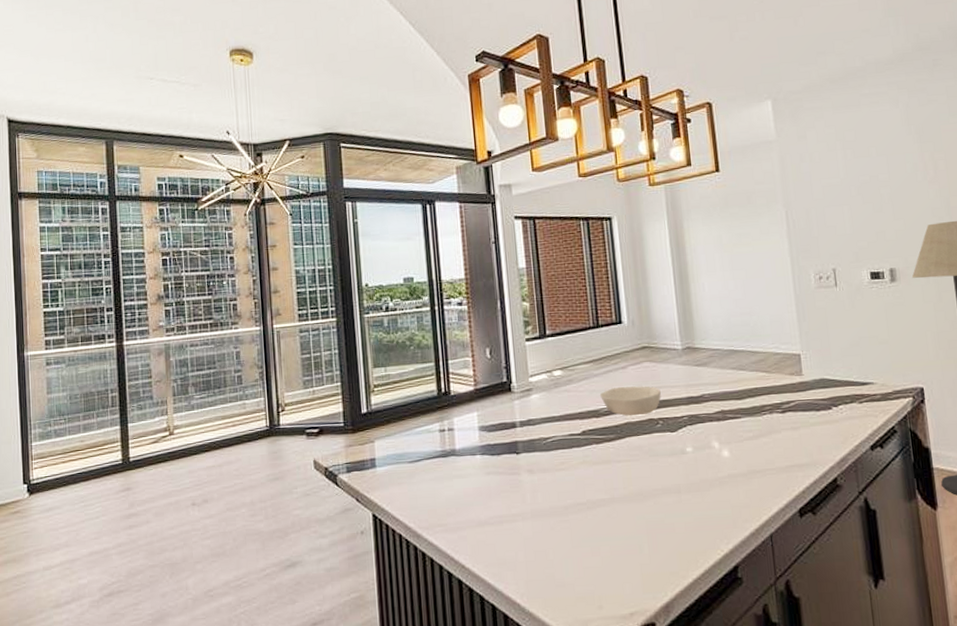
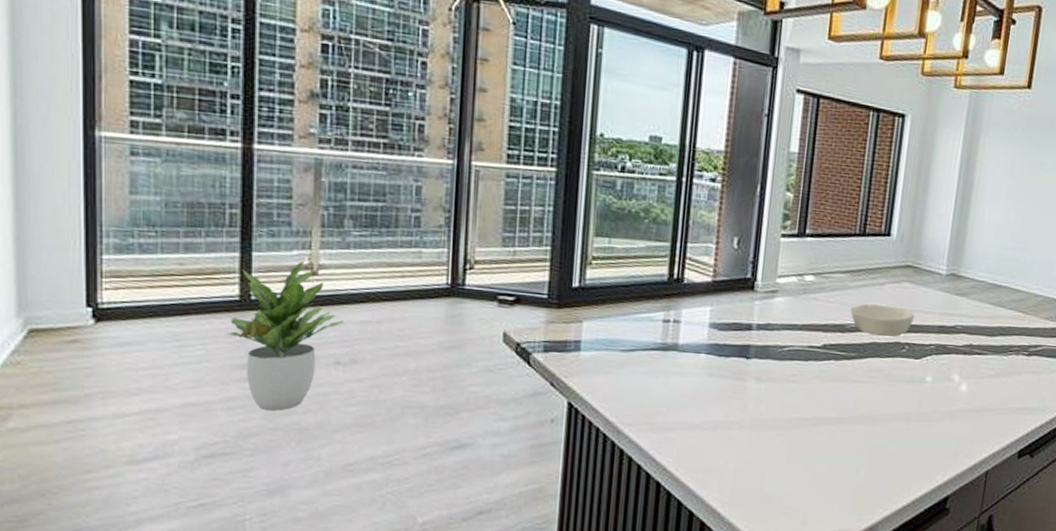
potted plant: none [115,424,196,551] -> present [227,260,345,411]

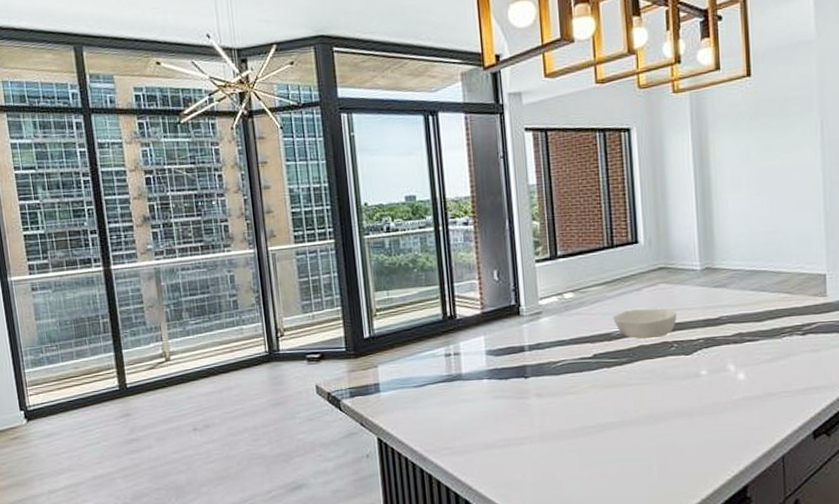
potted plant: present [227,260,345,411] -> none [114,351,196,475]

